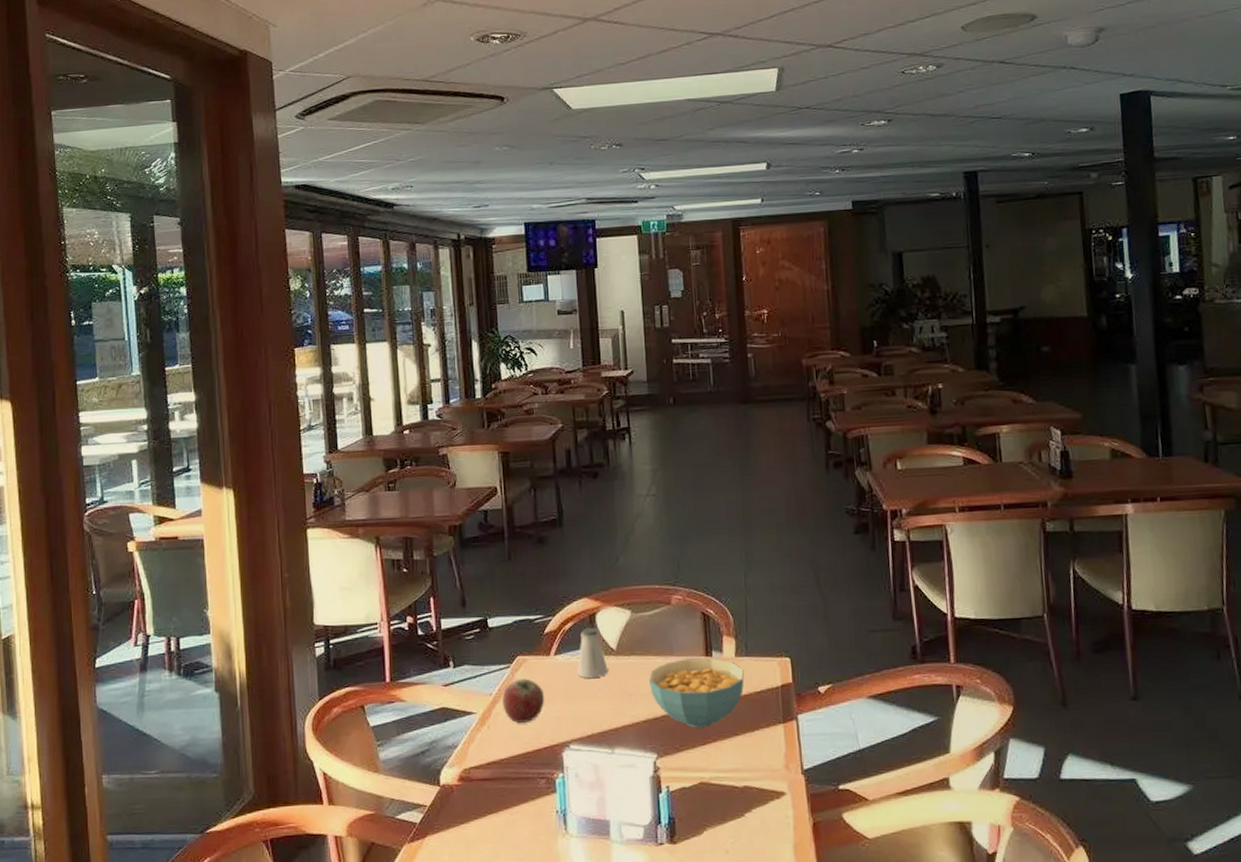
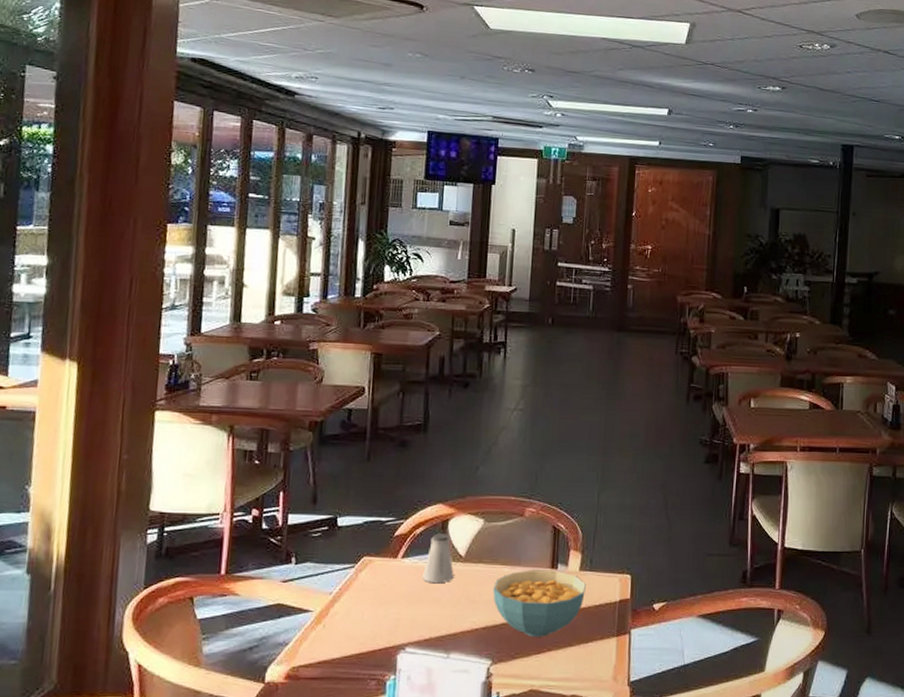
apple: present [502,678,545,723] -> none [341,579,387,623]

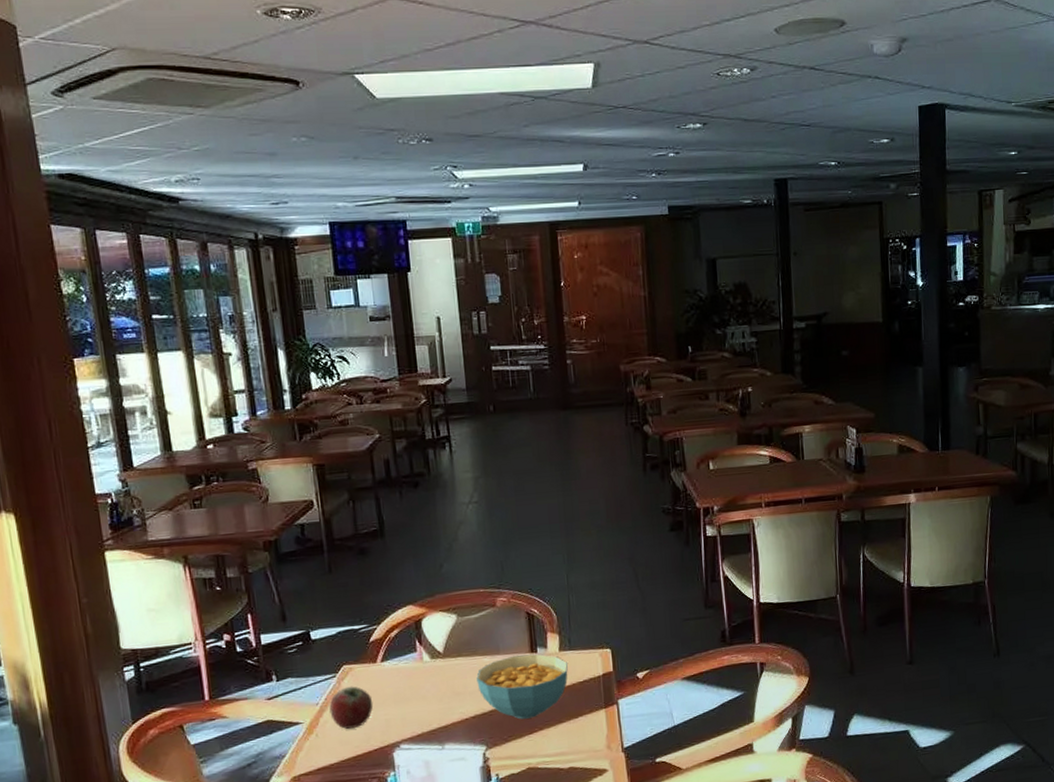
apple: none [341,579,387,623] -> present [329,686,374,729]
saltshaker: present [422,534,454,584] -> none [404,633,436,682]

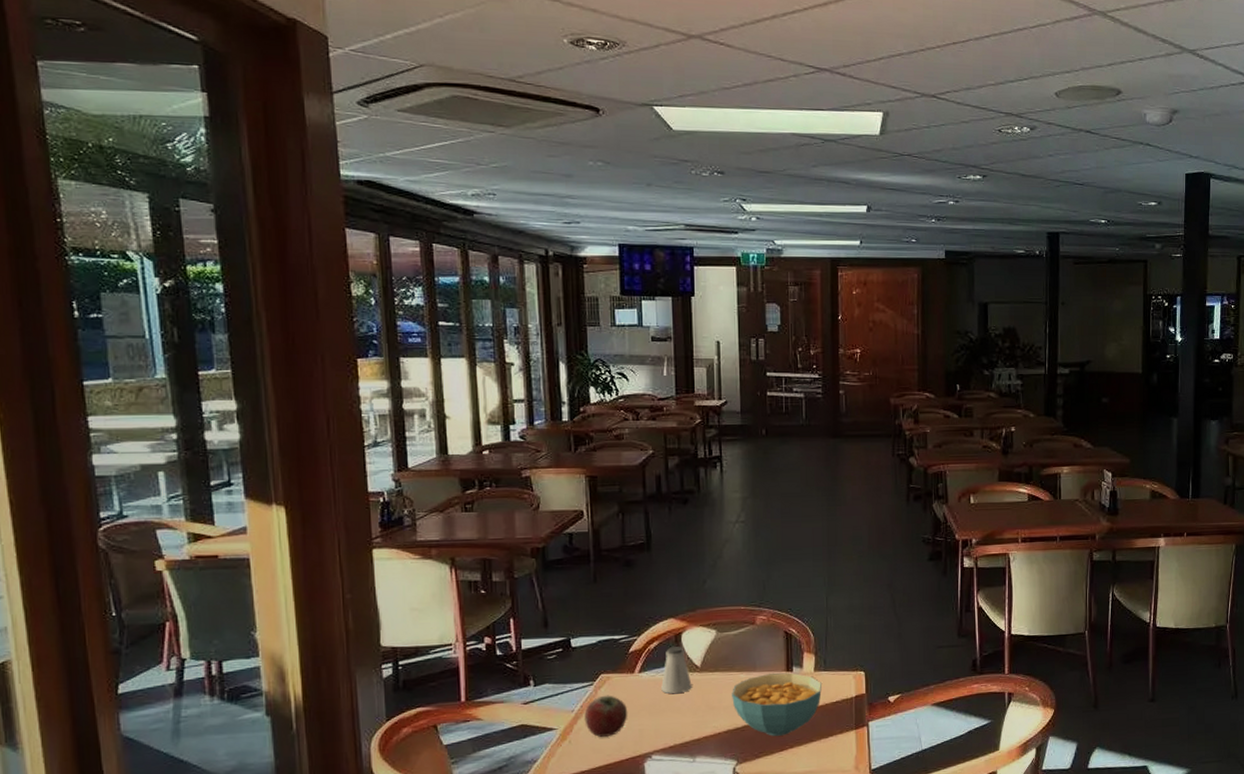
saltshaker: none [404,633,436,682] -> present [661,646,692,694]

